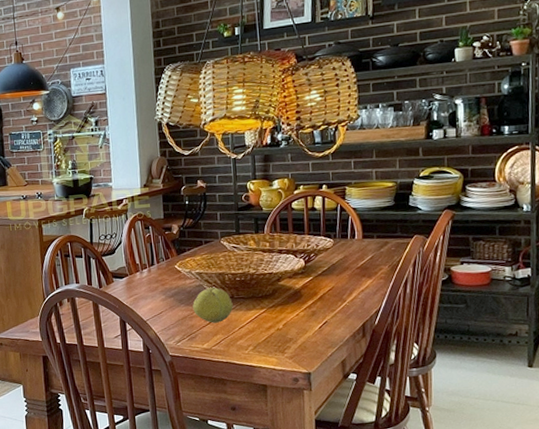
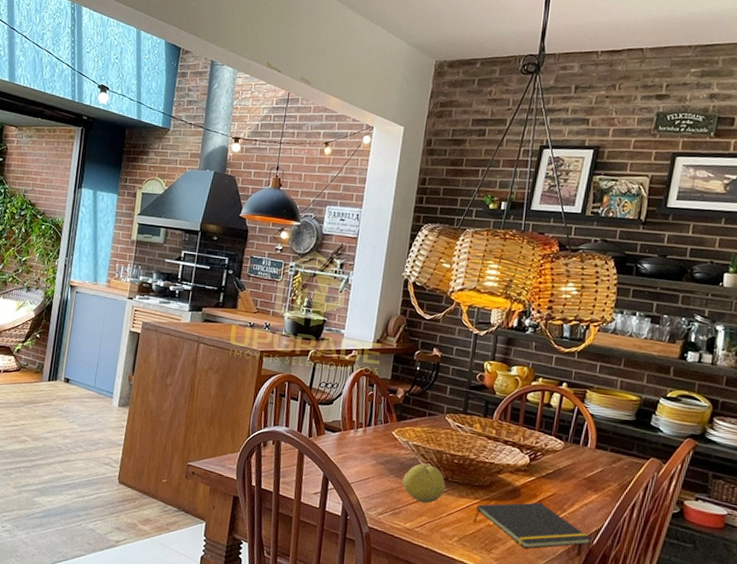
notepad: none [264,298,373,342] -> present [473,502,591,549]

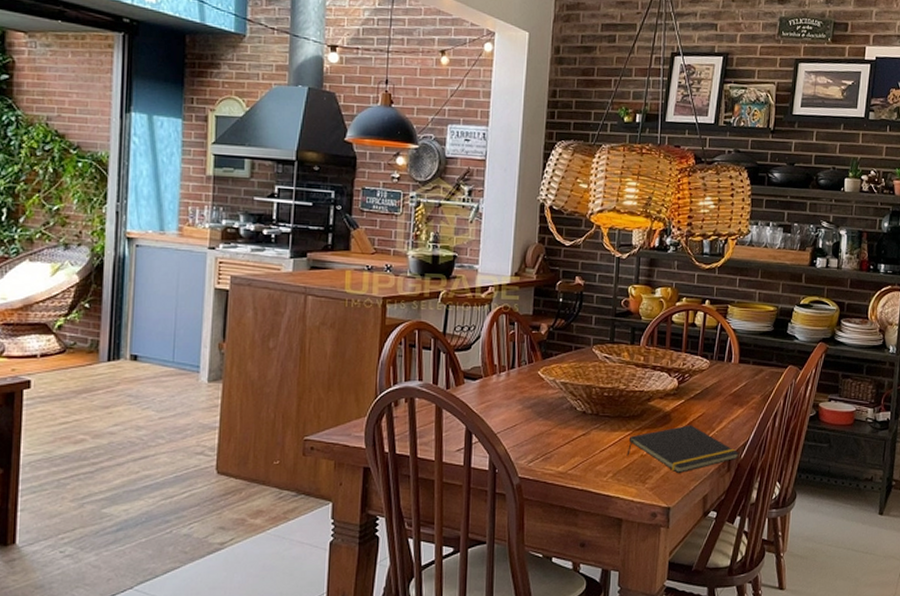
fruit: present [402,463,446,504] -> none [552,400,597,443]

